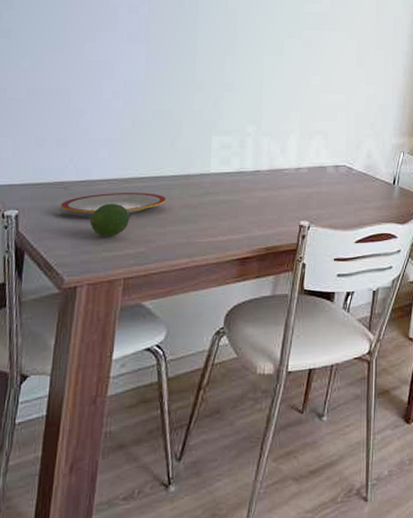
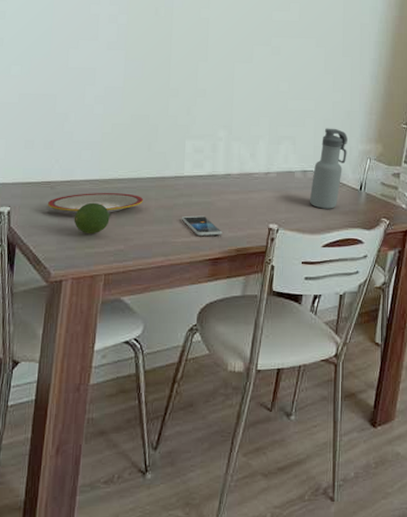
smartphone: none [207,214,251,235] -> present [181,215,223,236]
water bottle: none [341,122,381,204] -> present [309,128,348,209]

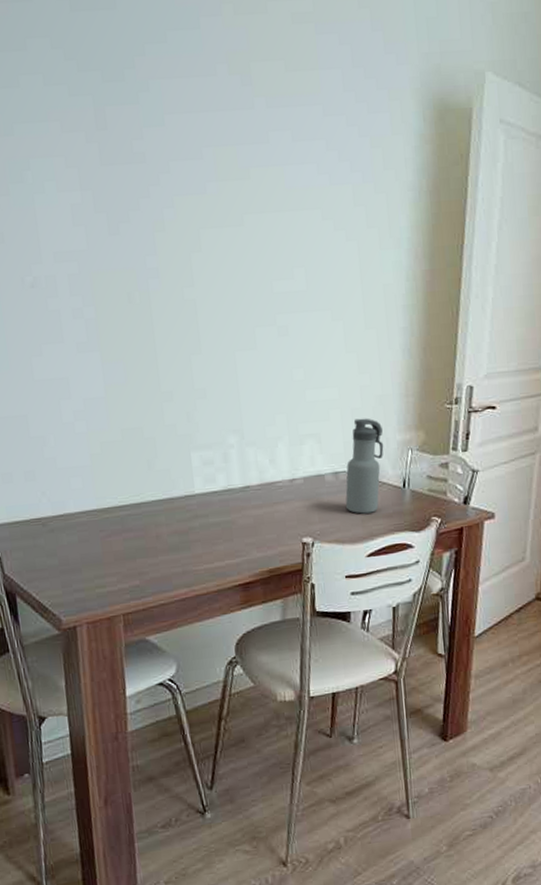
plate: present [47,193,143,214] -> none [42,521,152,552]
fruit: present [74,202,111,234] -> none [75,536,118,573]
smartphone: present [181,215,223,236] -> none [199,537,250,560]

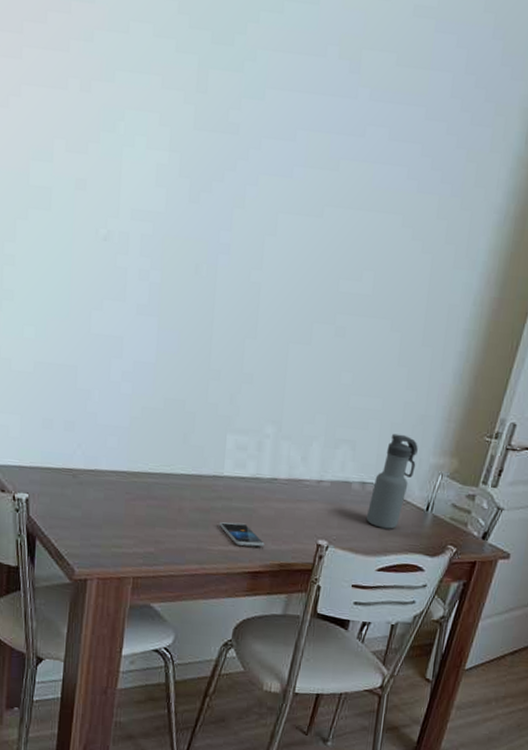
smartphone: none [199,537,250,560] -> present [218,522,265,547]

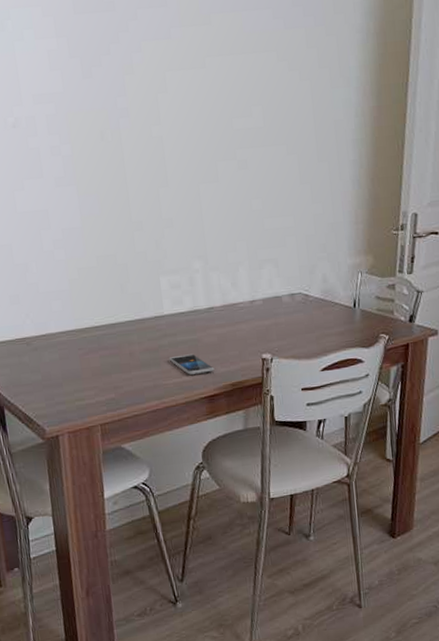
water bottle: present [366,433,418,529] -> none [301,244,336,332]

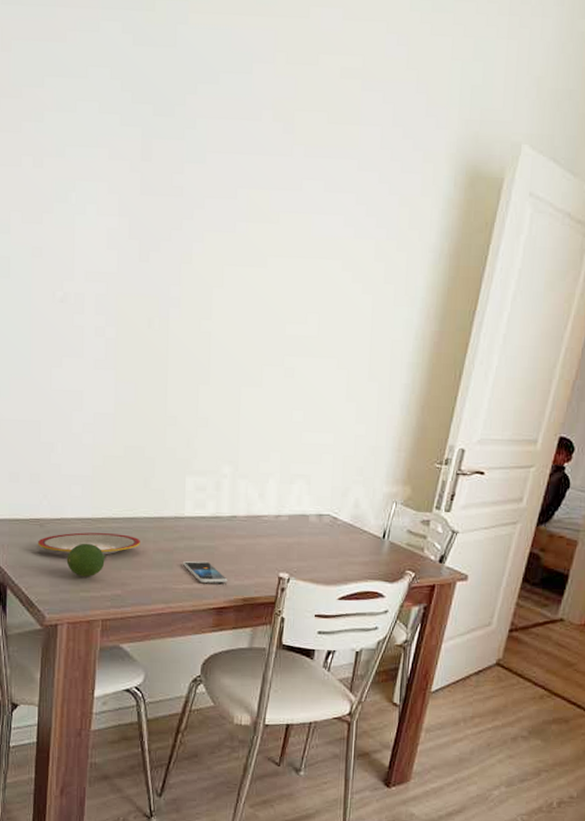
plate: none [26,340,126,368] -> present [37,532,140,555]
fruit: none [57,353,96,387] -> present [66,543,106,577]

